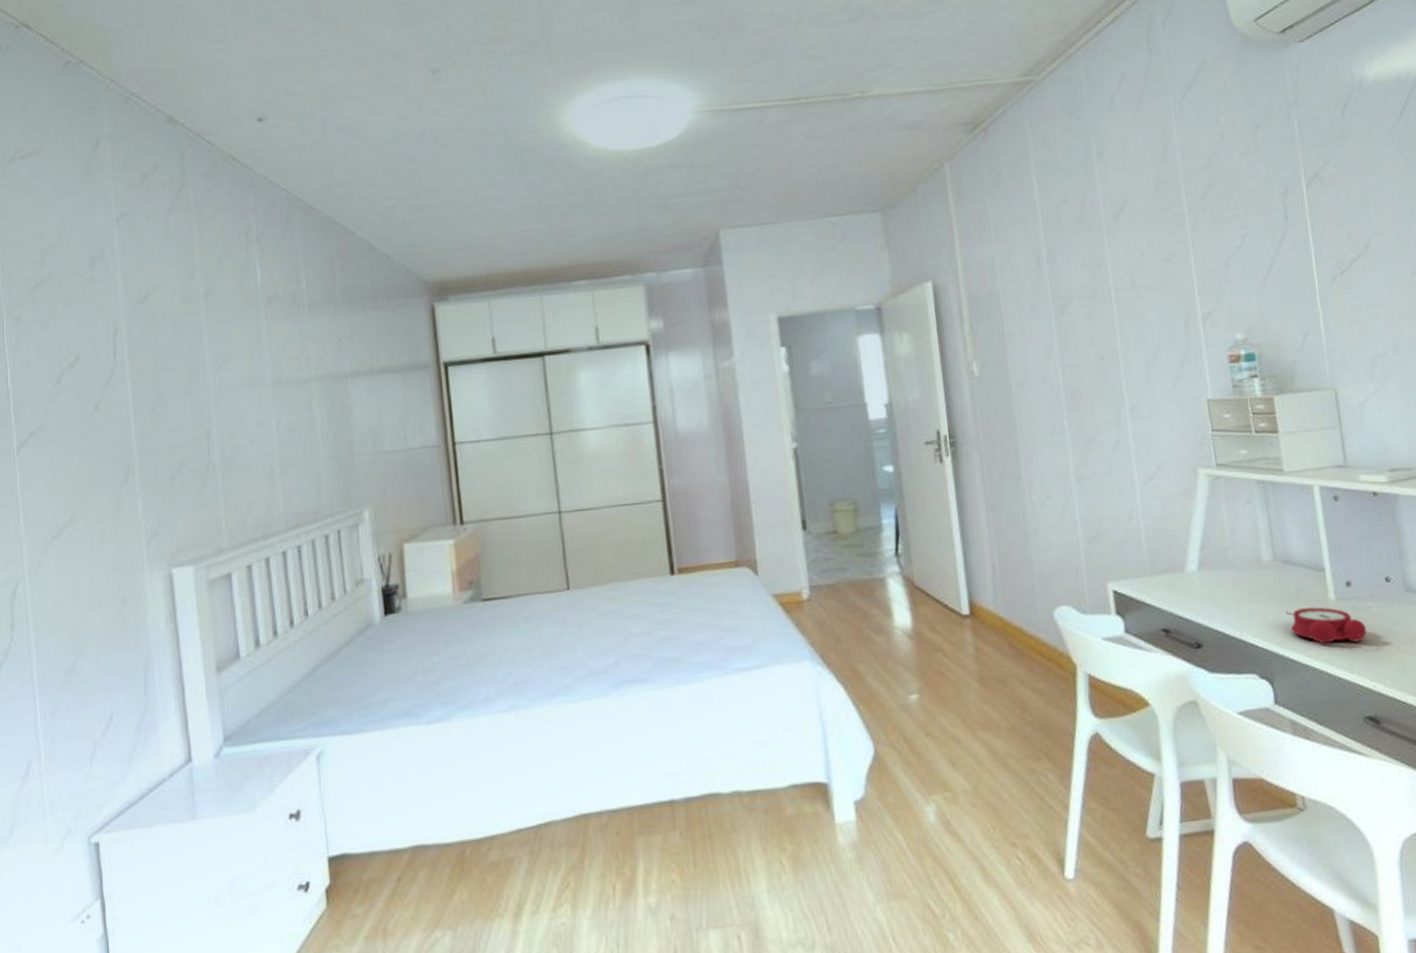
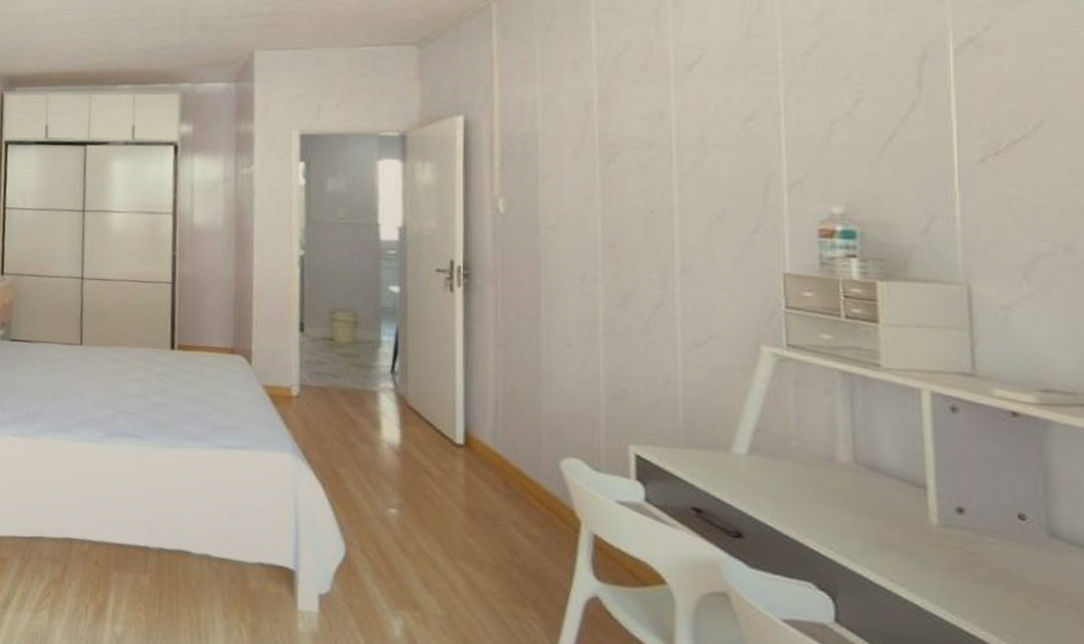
alarm clock: present [1286,607,1367,644] -> none [864,523,982,580]

